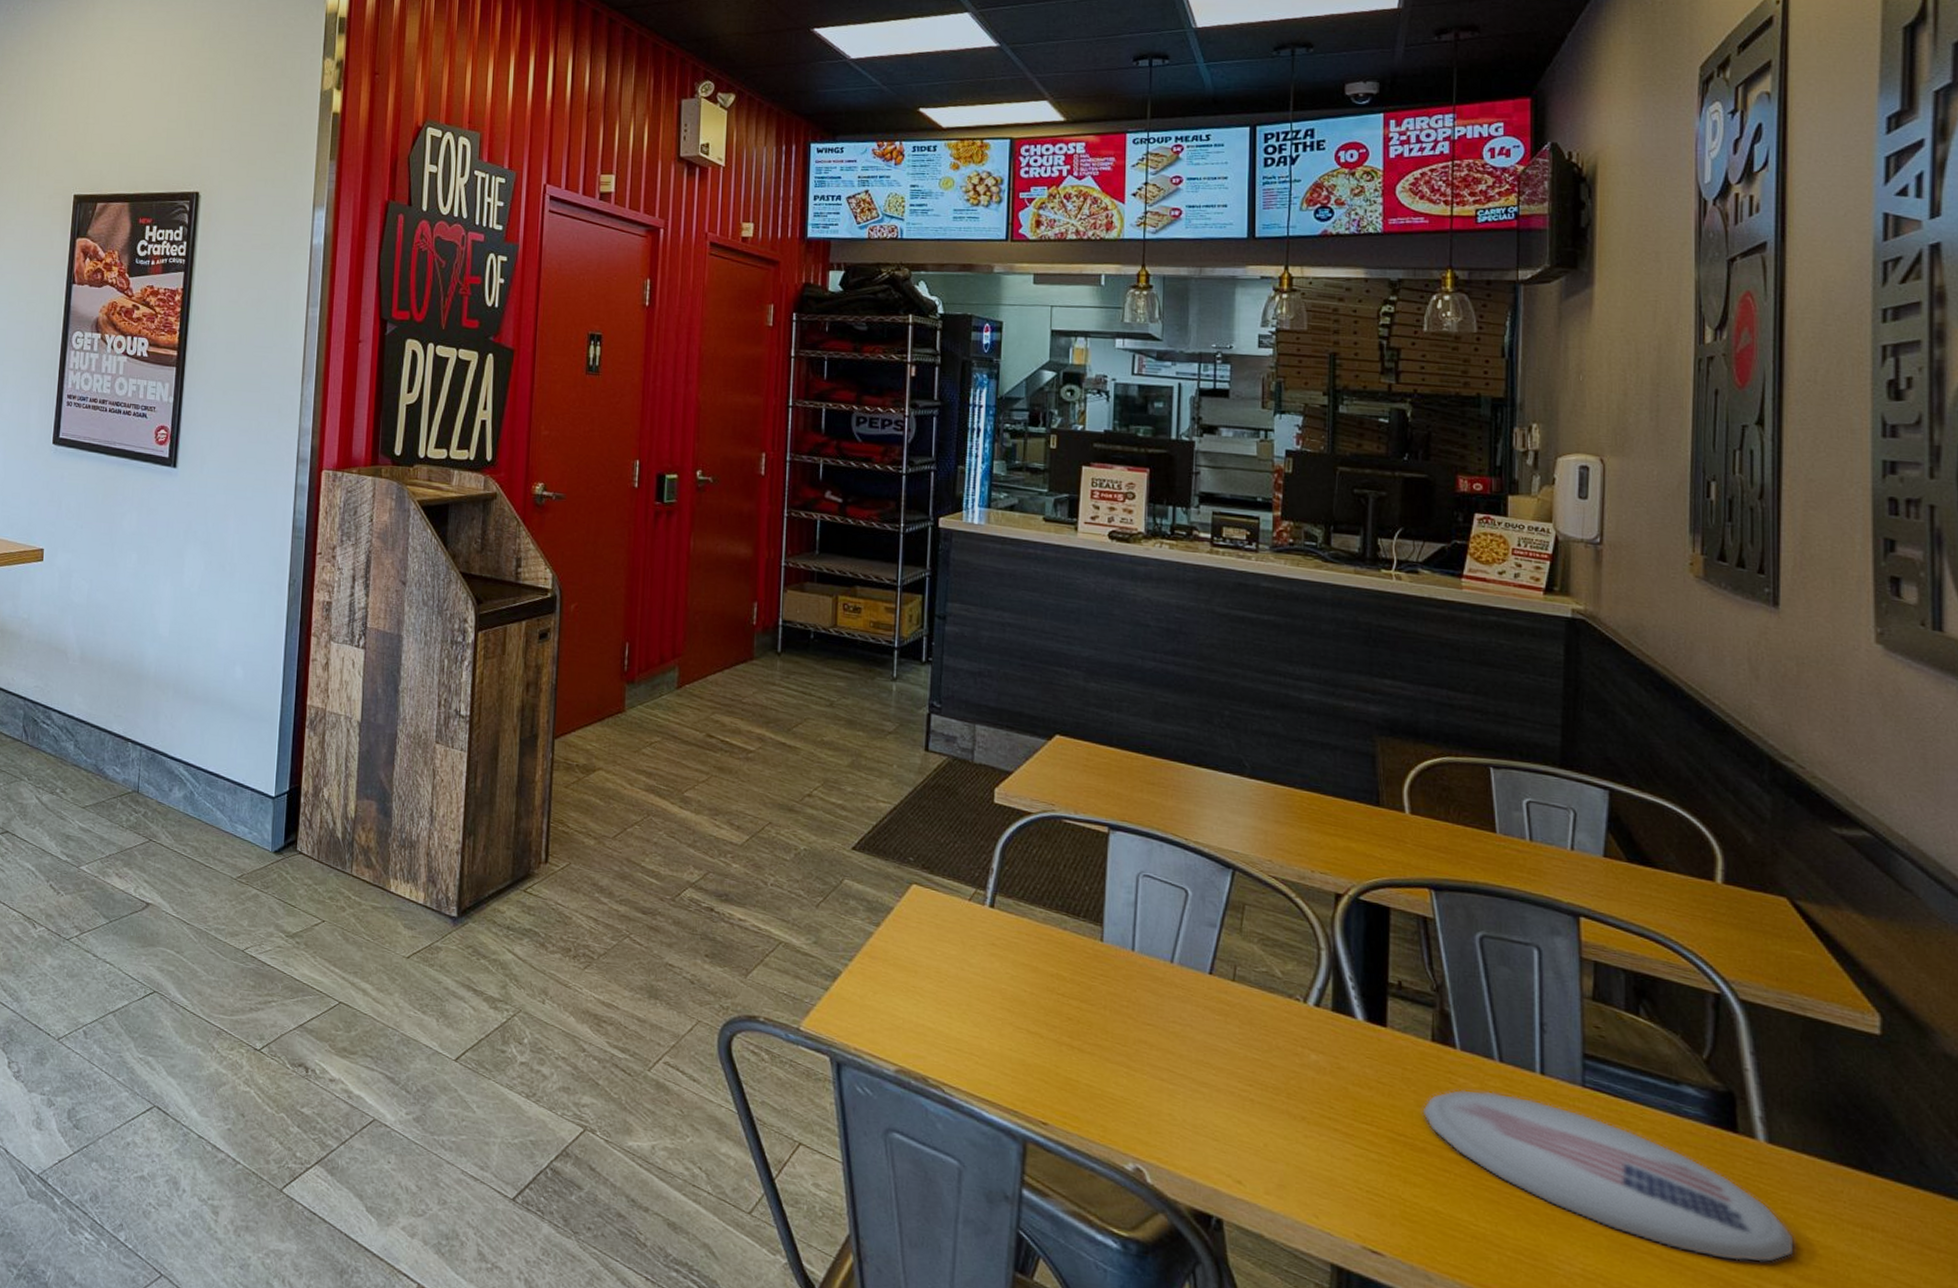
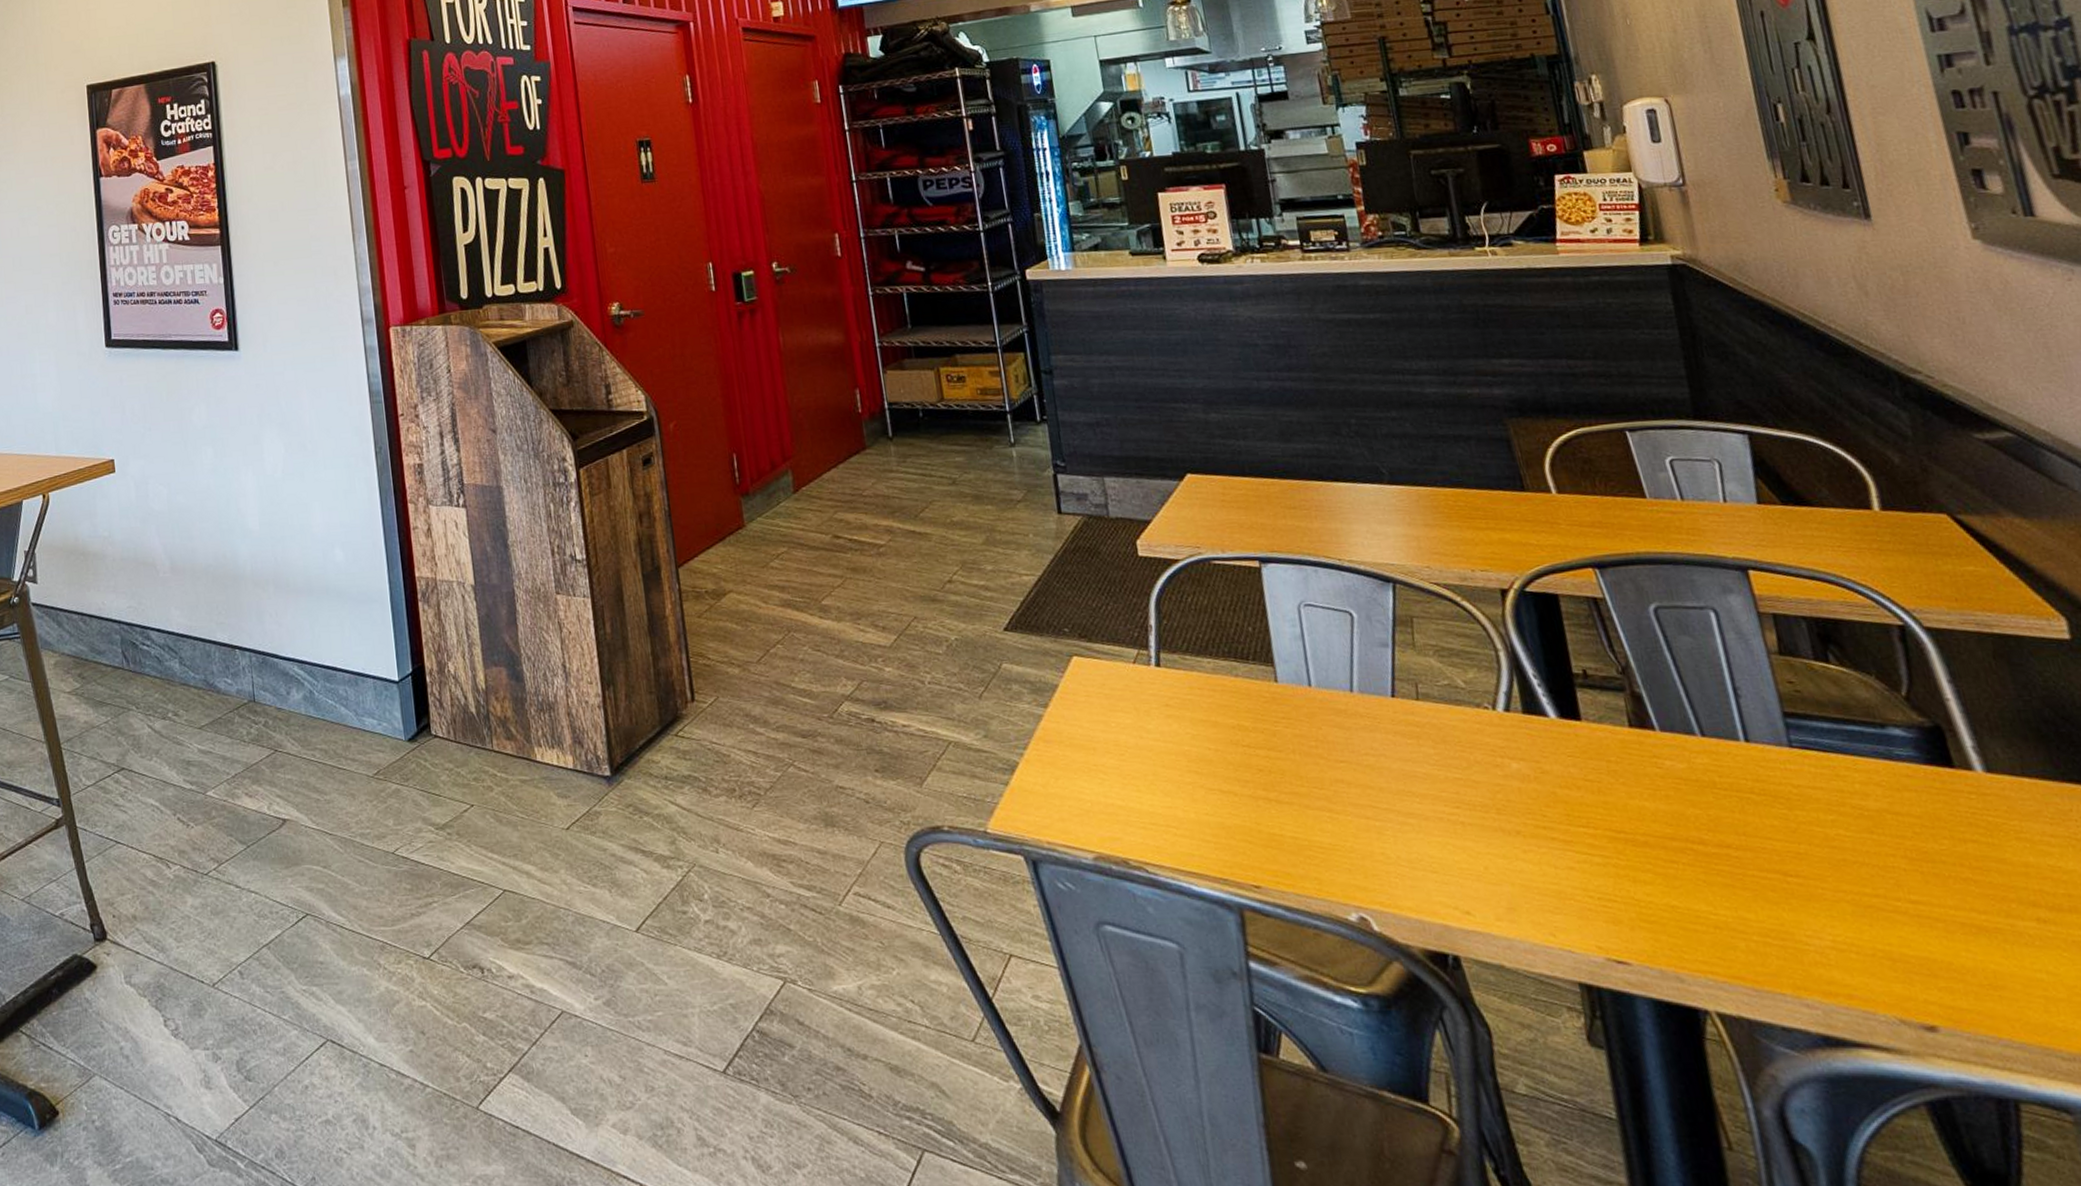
plate: present [1422,1090,1794,1263] -> none [1635,769,2038,904]

